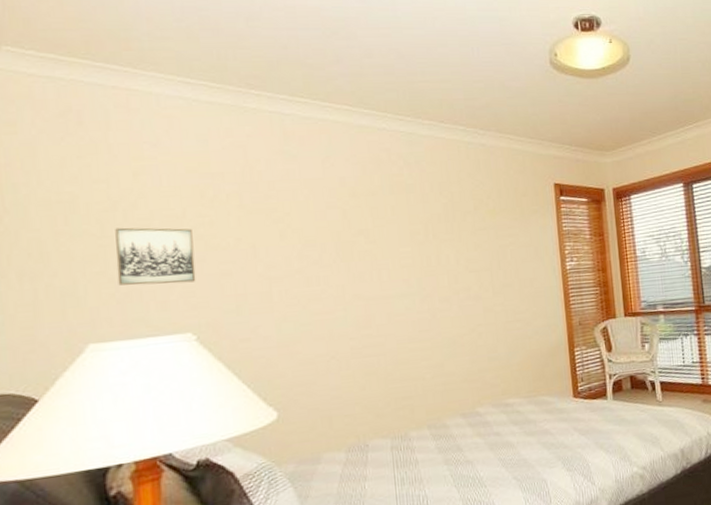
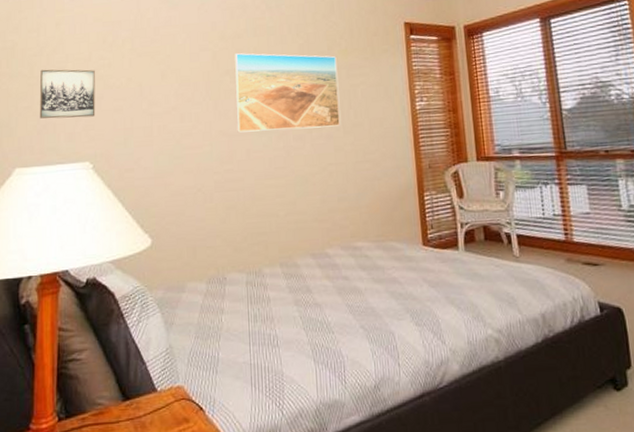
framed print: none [368,212,490,296] -> present [234,53,341,133]

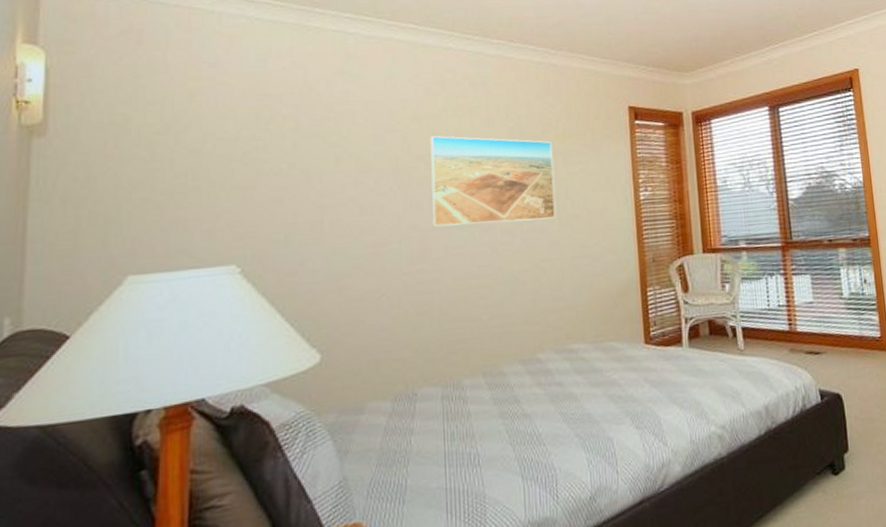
wall art: present [39,69,96,119] -> none [164,151,245,213]

